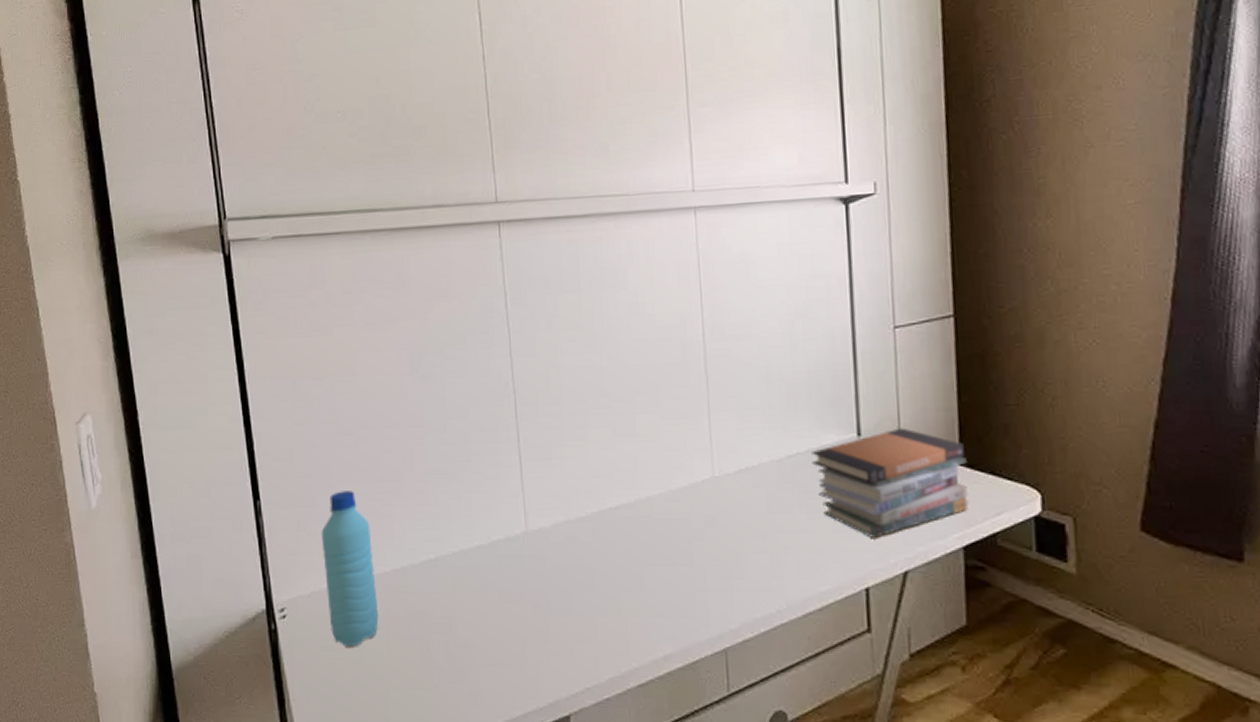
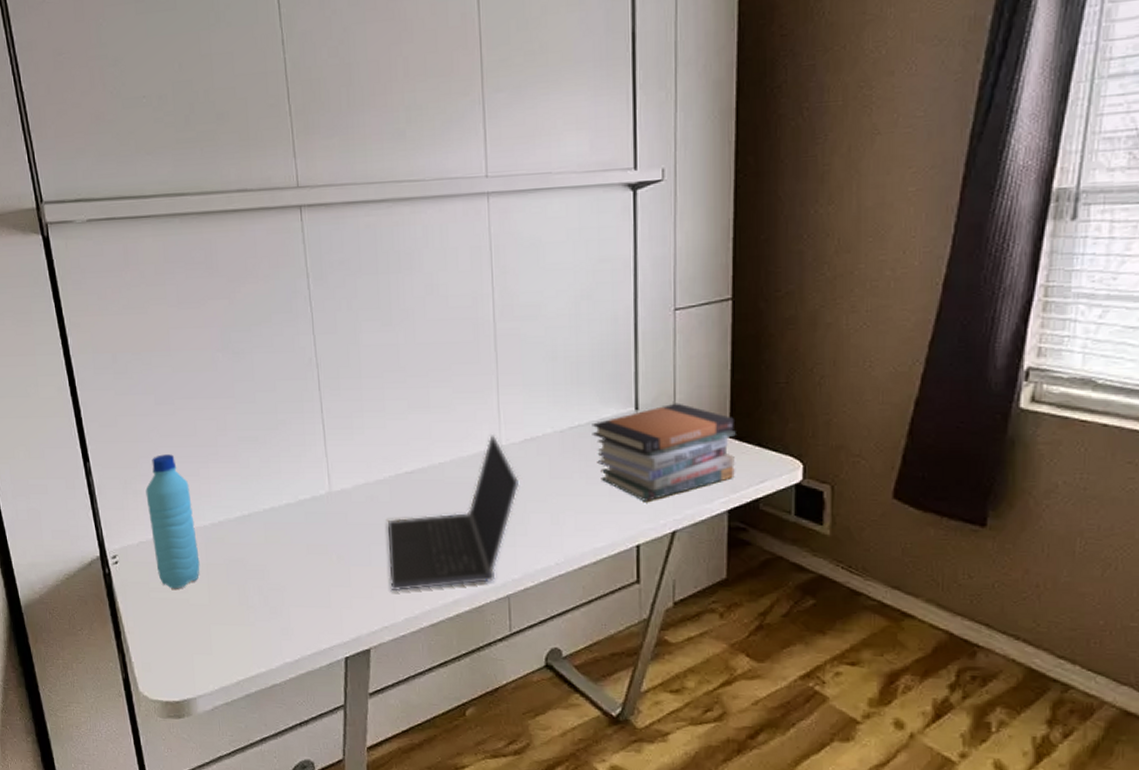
laptop computer: none [591,465,735,645] -> present [388,435,520,590]

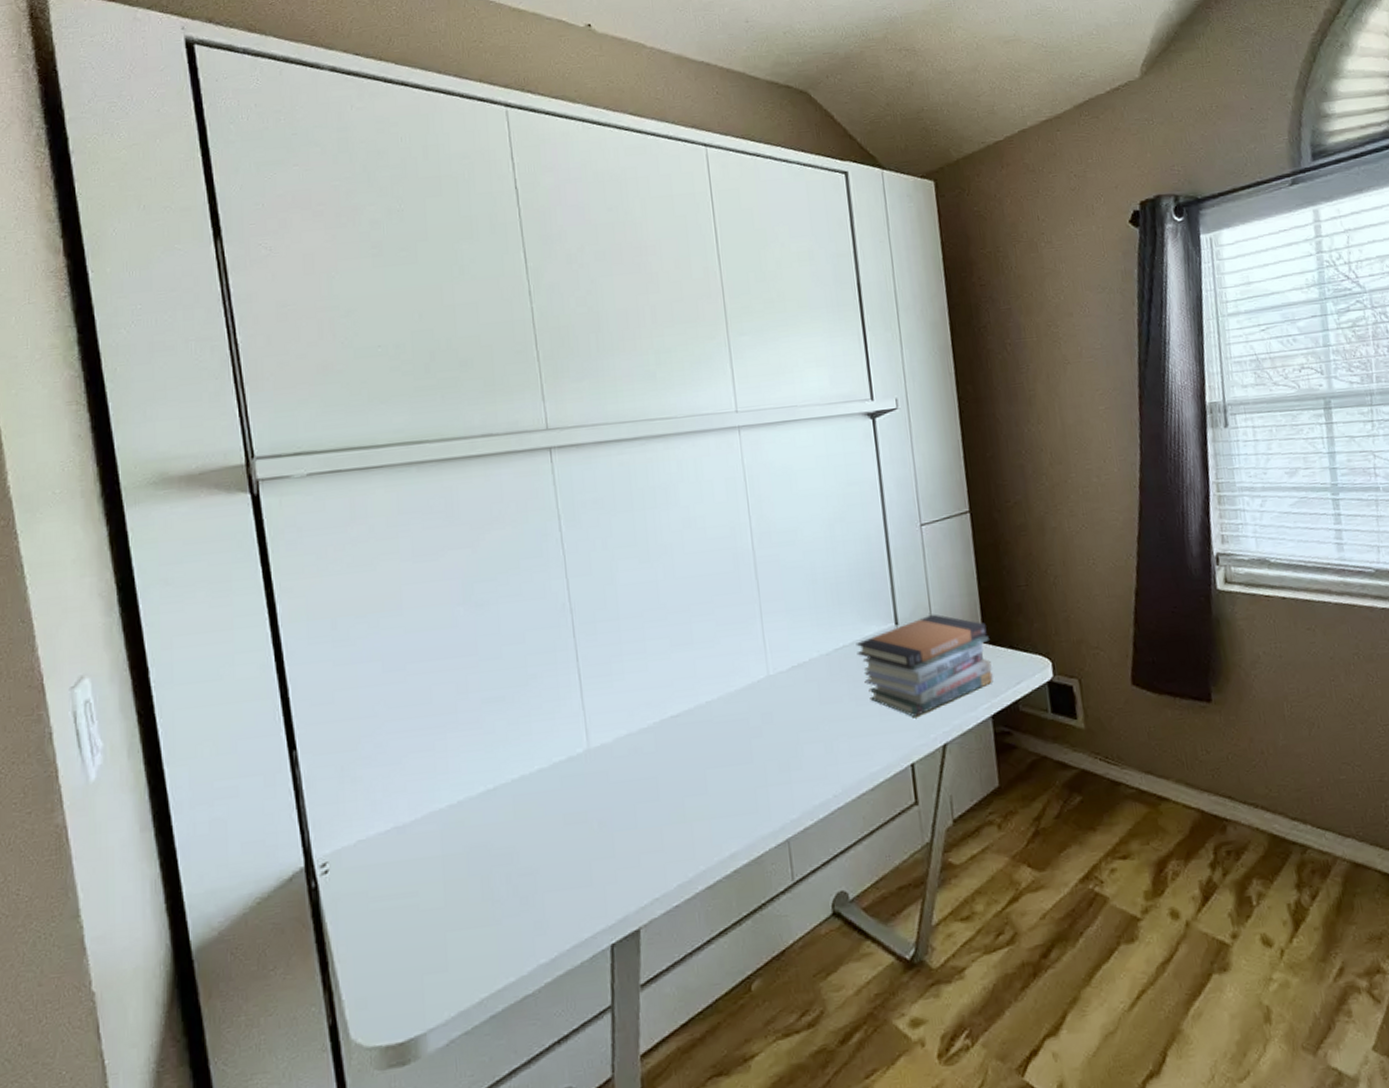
water bottle: present [145,454,200,589] -> none [367,728,434,895]
laptop computer: present [388,435,520,590] -> none [654,665,791,854]

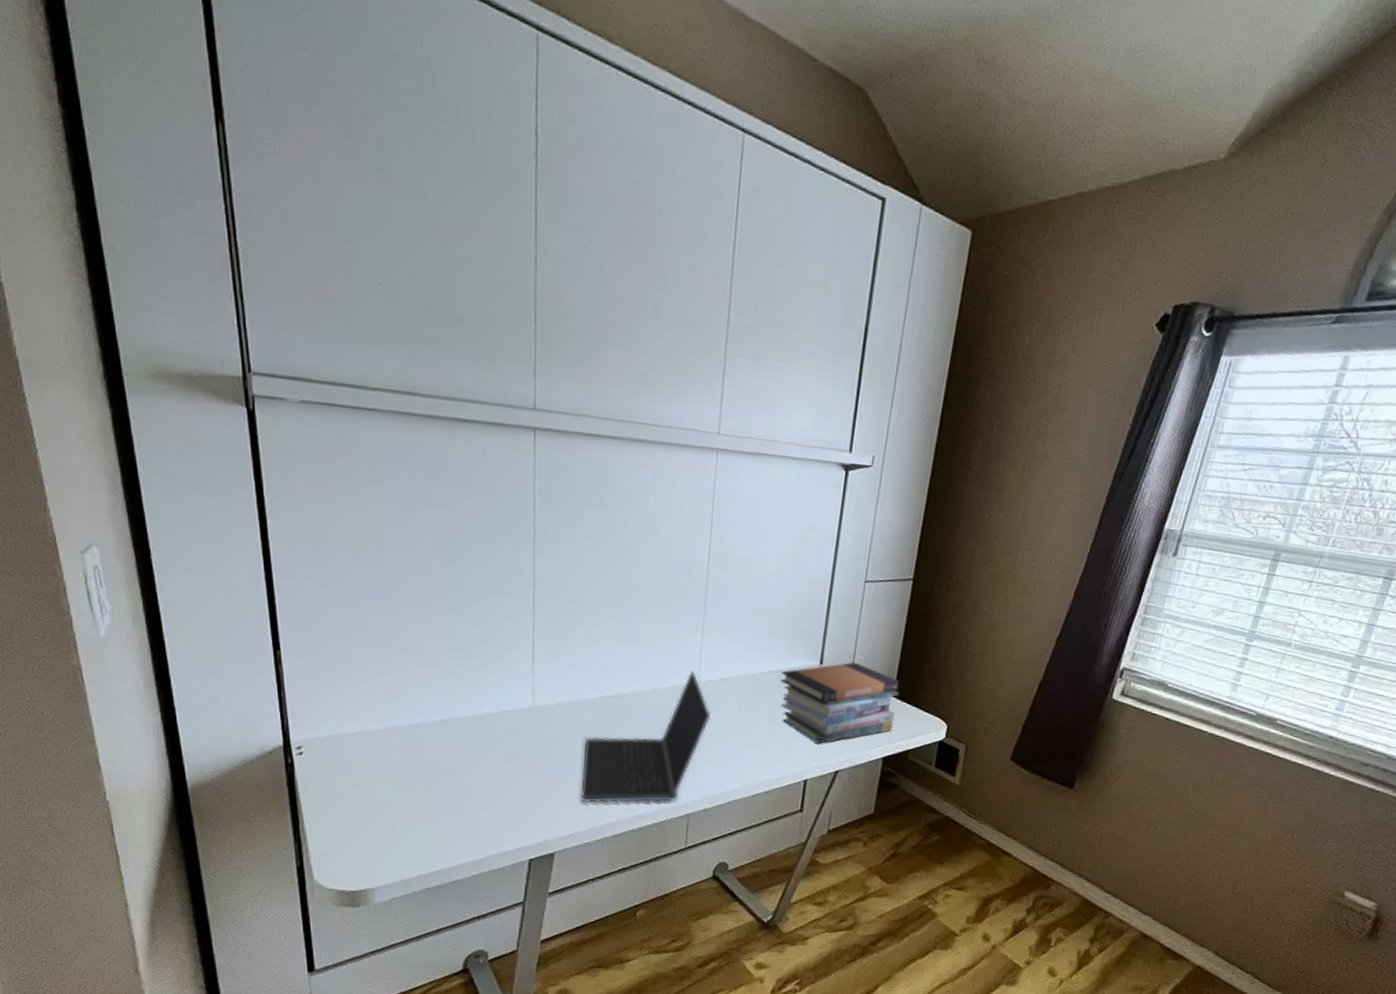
laptop computer: none [654,665,791,854] -> present [580,671,711,803]

